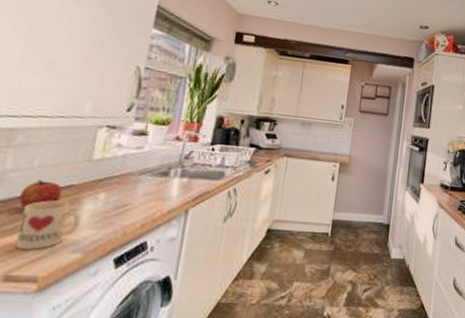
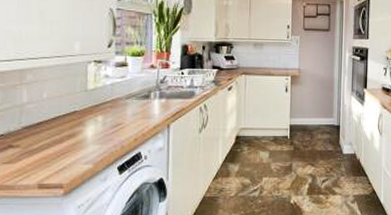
mug: present [15,200,81,250] -> none [41,124,86,164]
apple: present [19,180,63,208] -> none [38,109,69,132]

